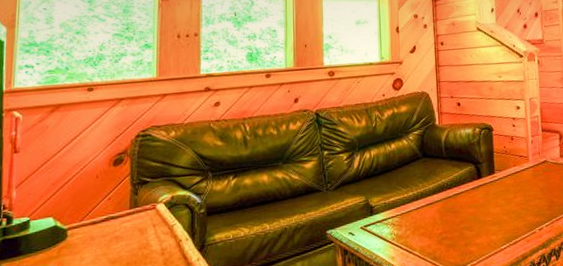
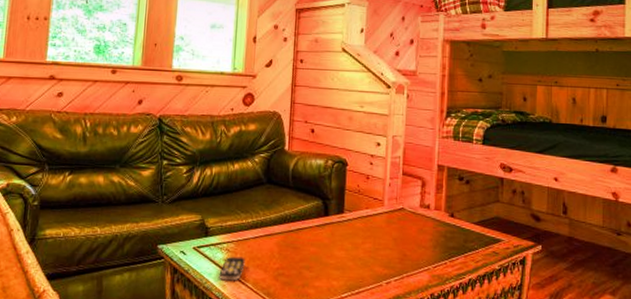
remote control: none [387,228,410,253] -> present [219,256,245,281]

